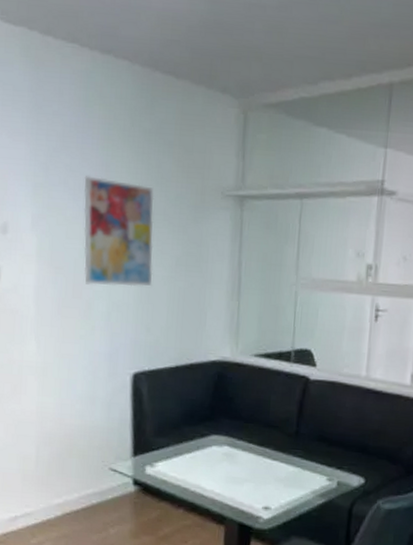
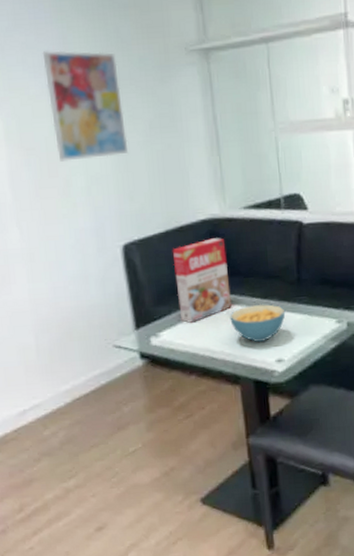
cereal box: none [177,380,231,458] -> present [172,238,233,323]
cereal bowl: none [224,450,280,487] -> present [230,304,286,342]

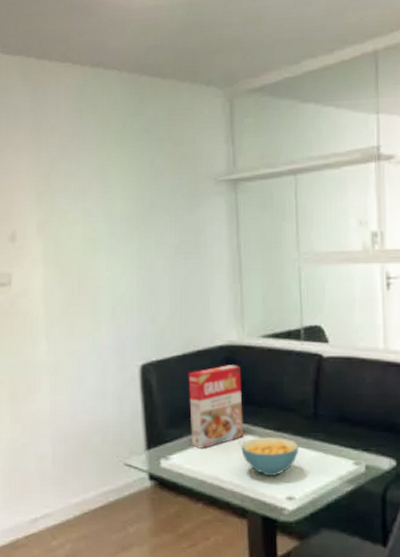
wall art: present [42,50,128,162] -> none [83,178,154,282]

